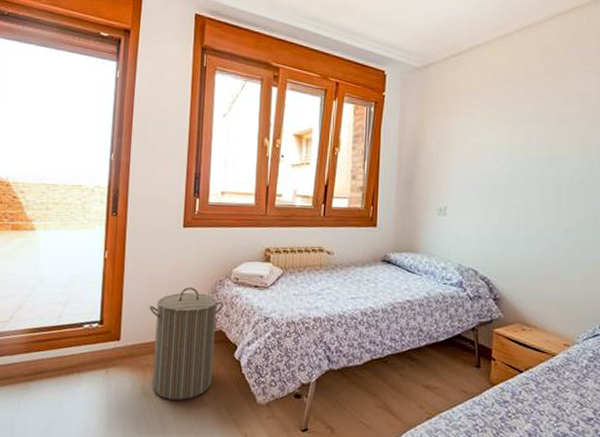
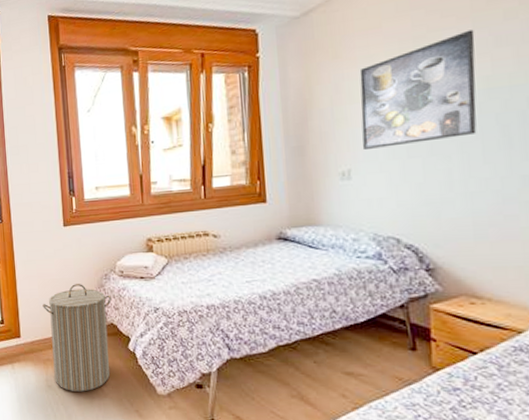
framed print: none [458,107,545,192] -> present [359,29,477,149]

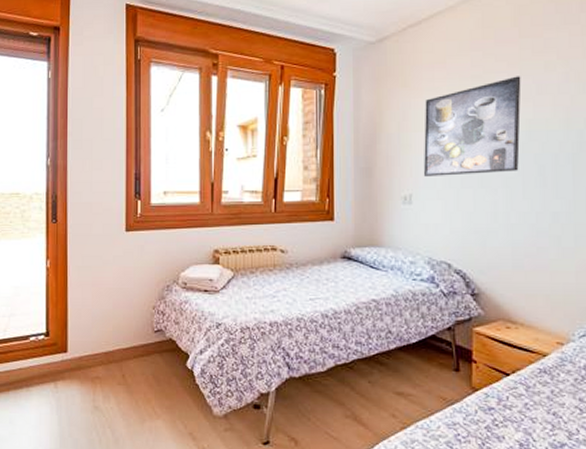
laundry hamper: present [42,284,112,392] -> none [95,295,172,413]

